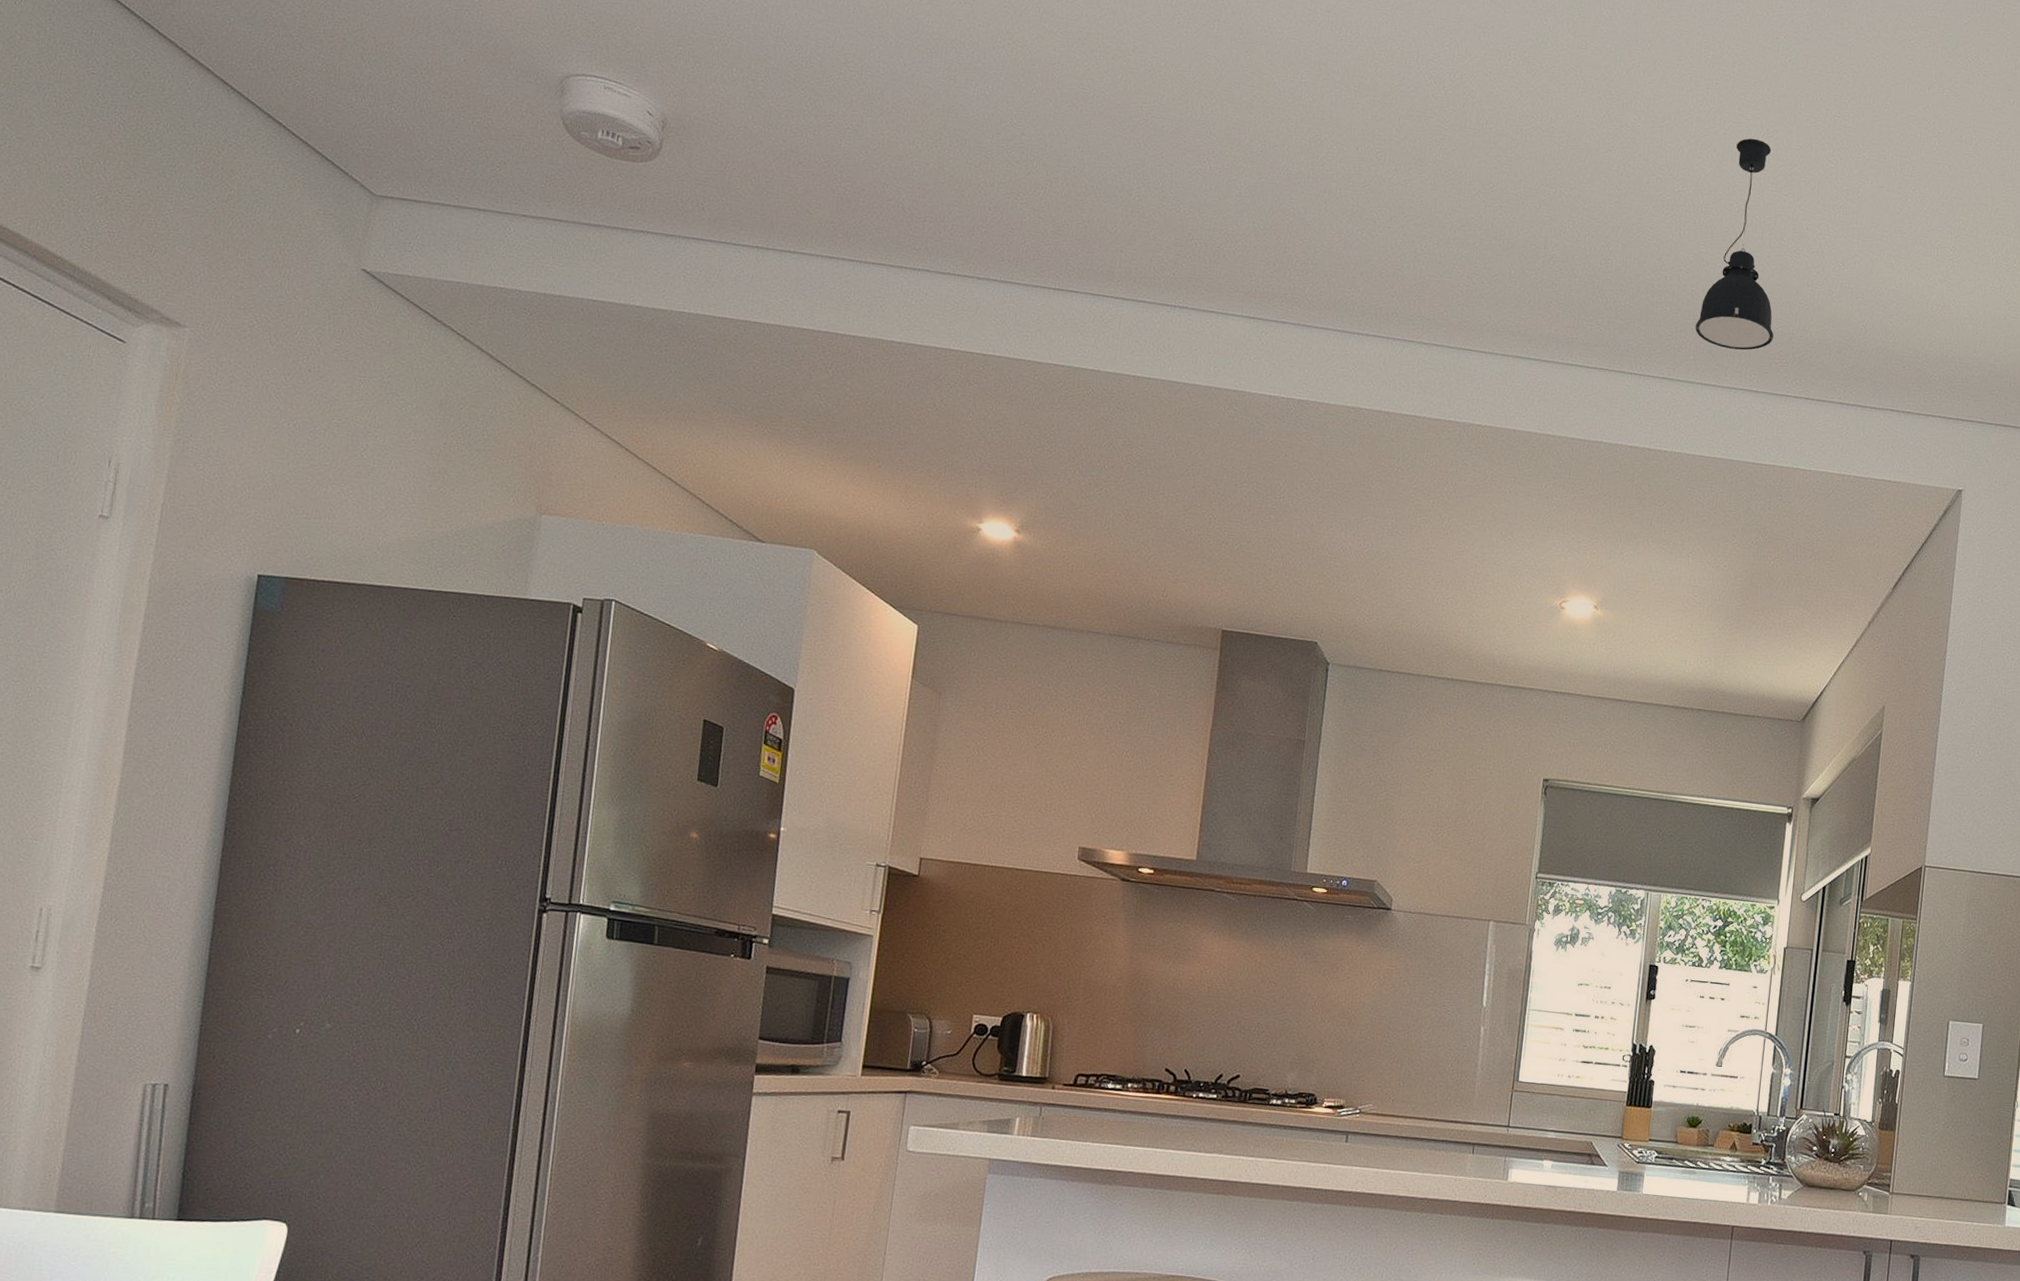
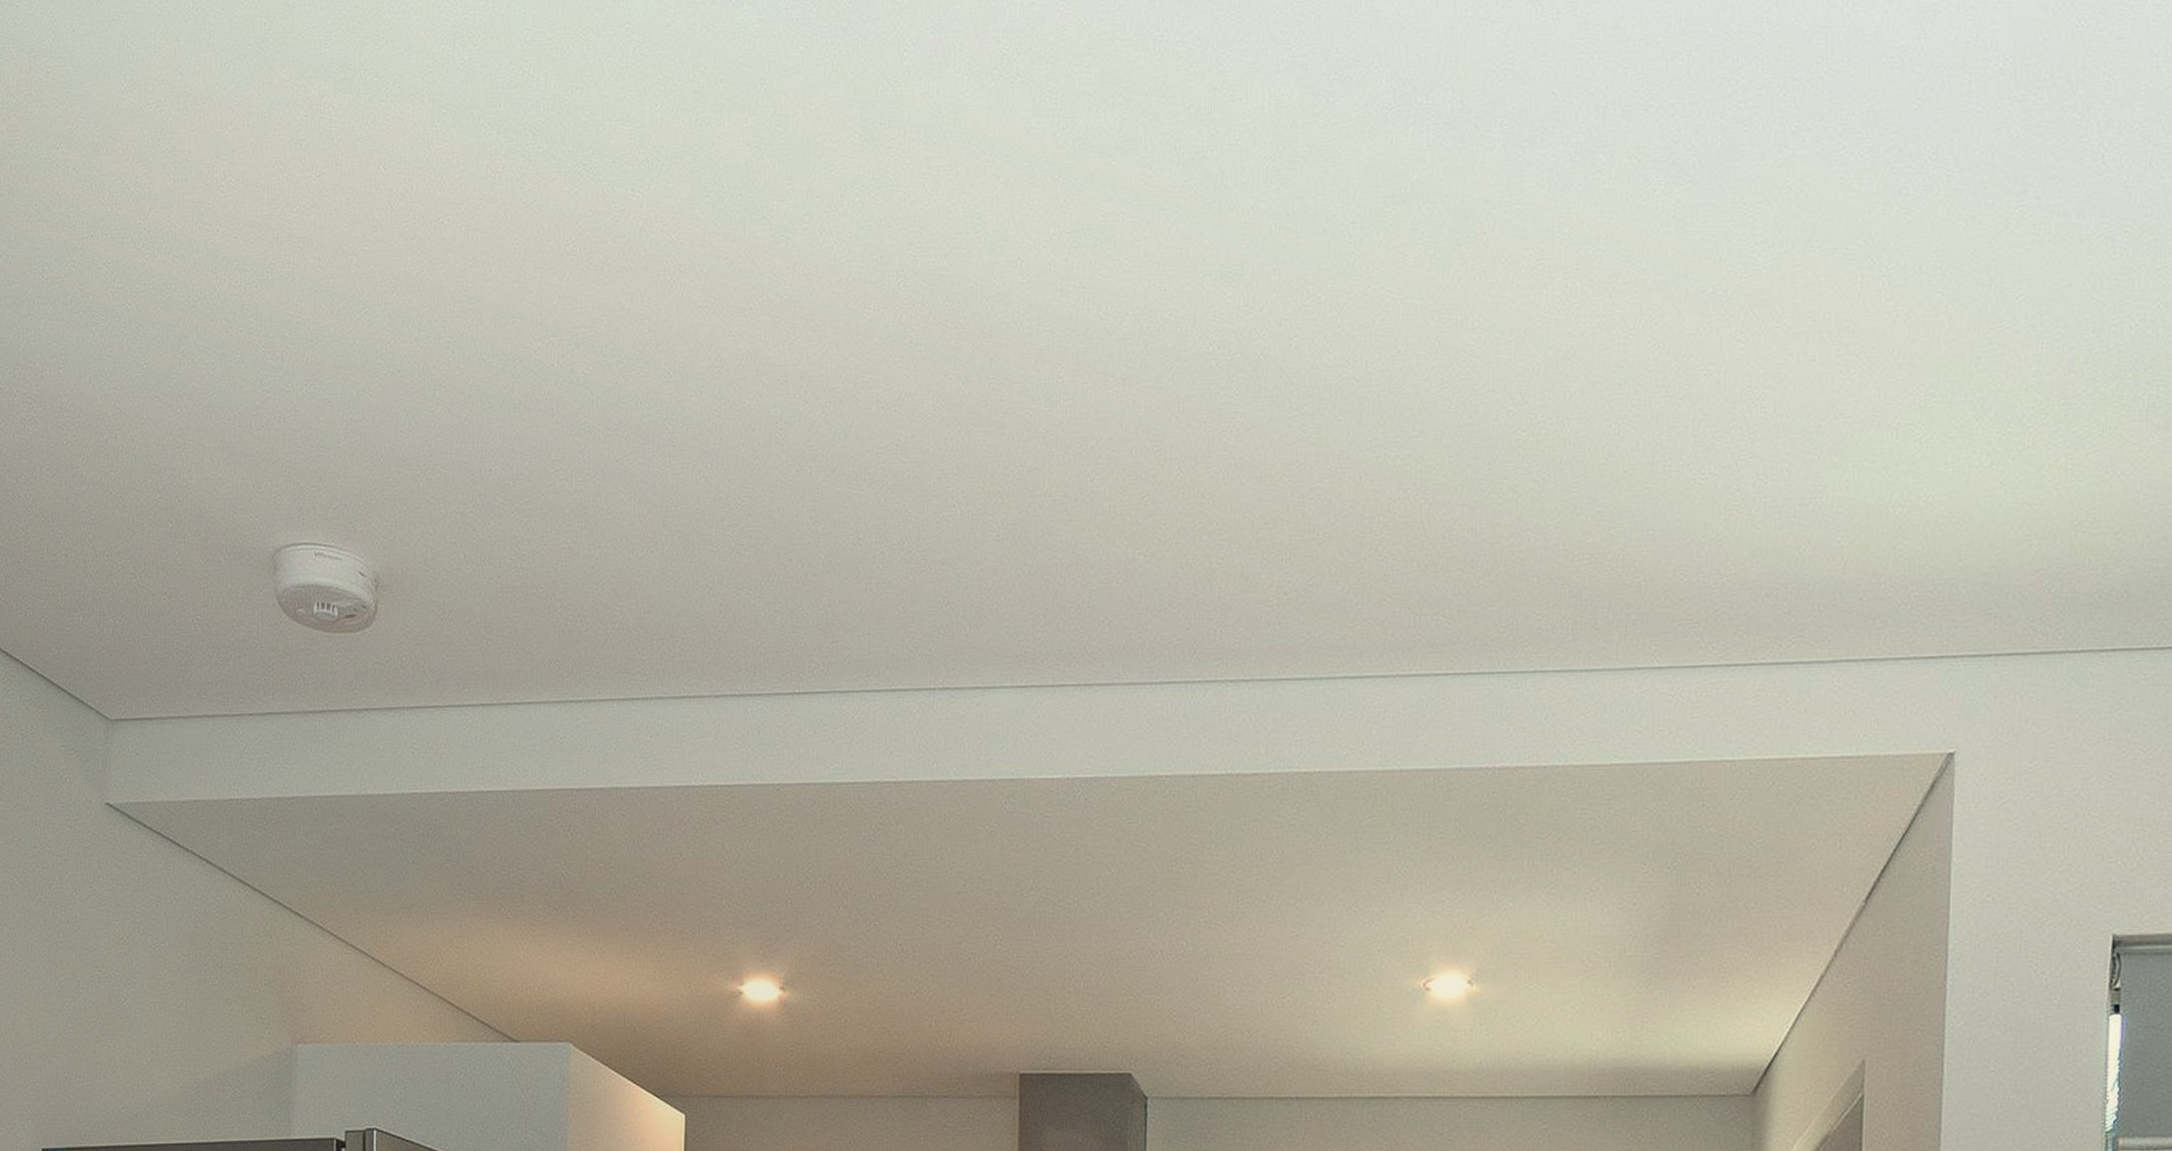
pendant light: present [1695,138,1775,351] -> none [1572,331,1679,619]

